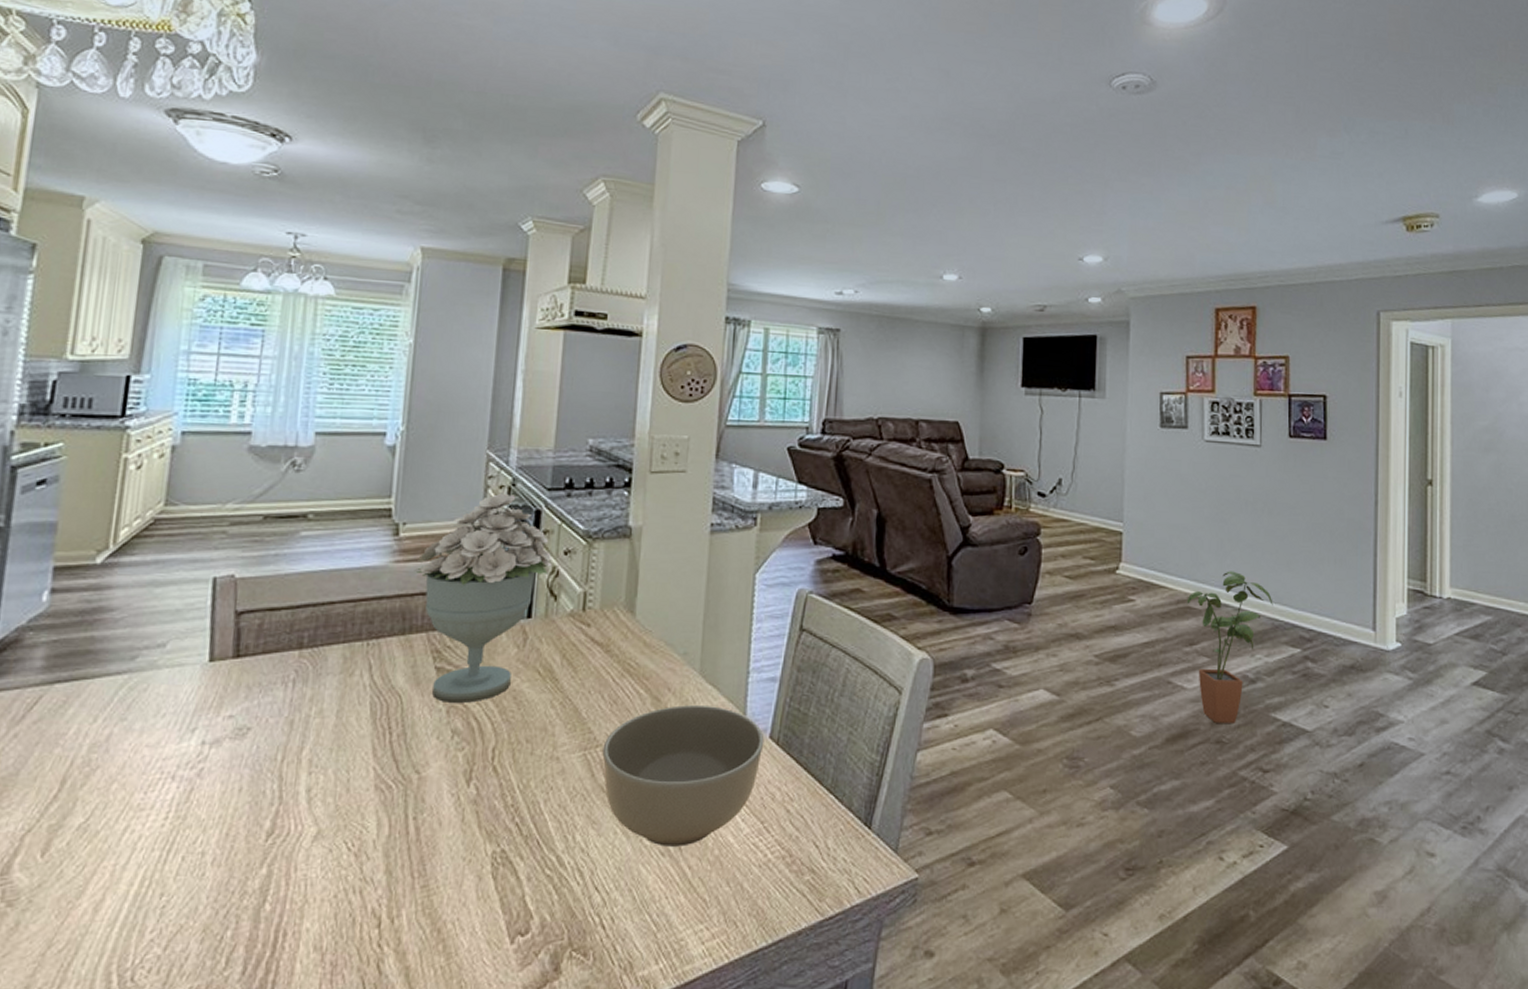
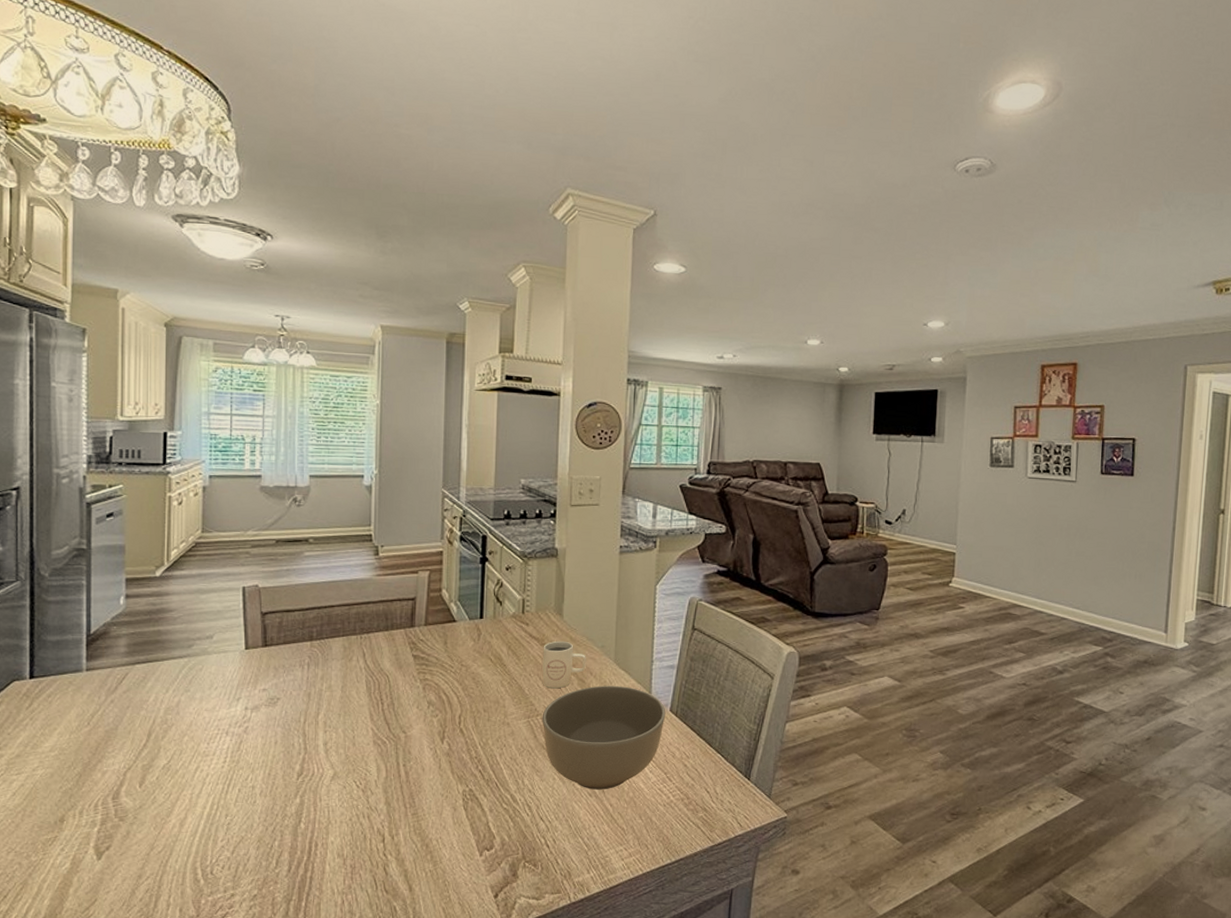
bouquet: present [415,493,552,703] -> none [393,522,497,682]
mug: none [604,646,664,710] -> present [541,641,587,689]
house plant: present [1187,571,1273,723] -> none [1007,584,1081,705]

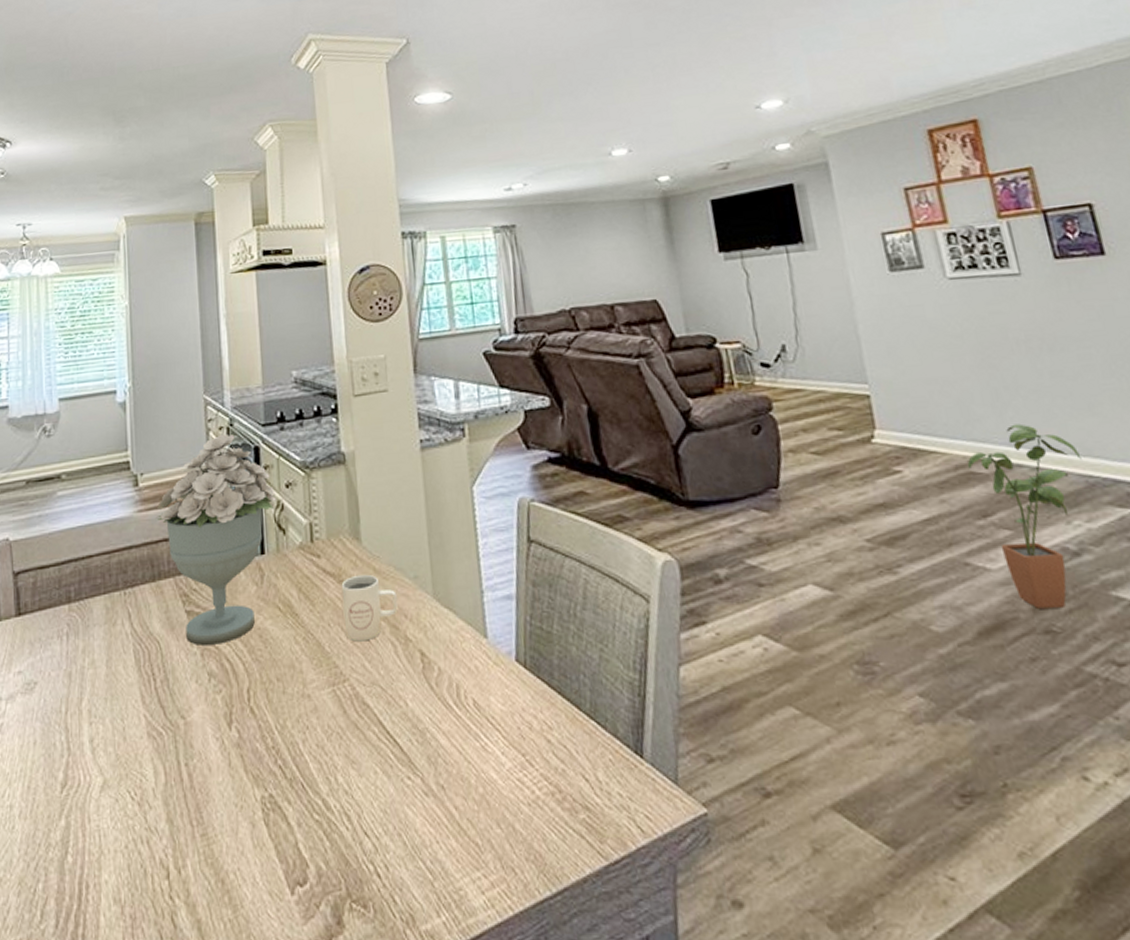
bouquet: none [393,522,497,682] -> present [156,433,276,645]
bowl: present [542,686,666,790] -> none [350,630,511,786]
house plant: none [1007,584,1081,705] -> present [967,423,1082,609]

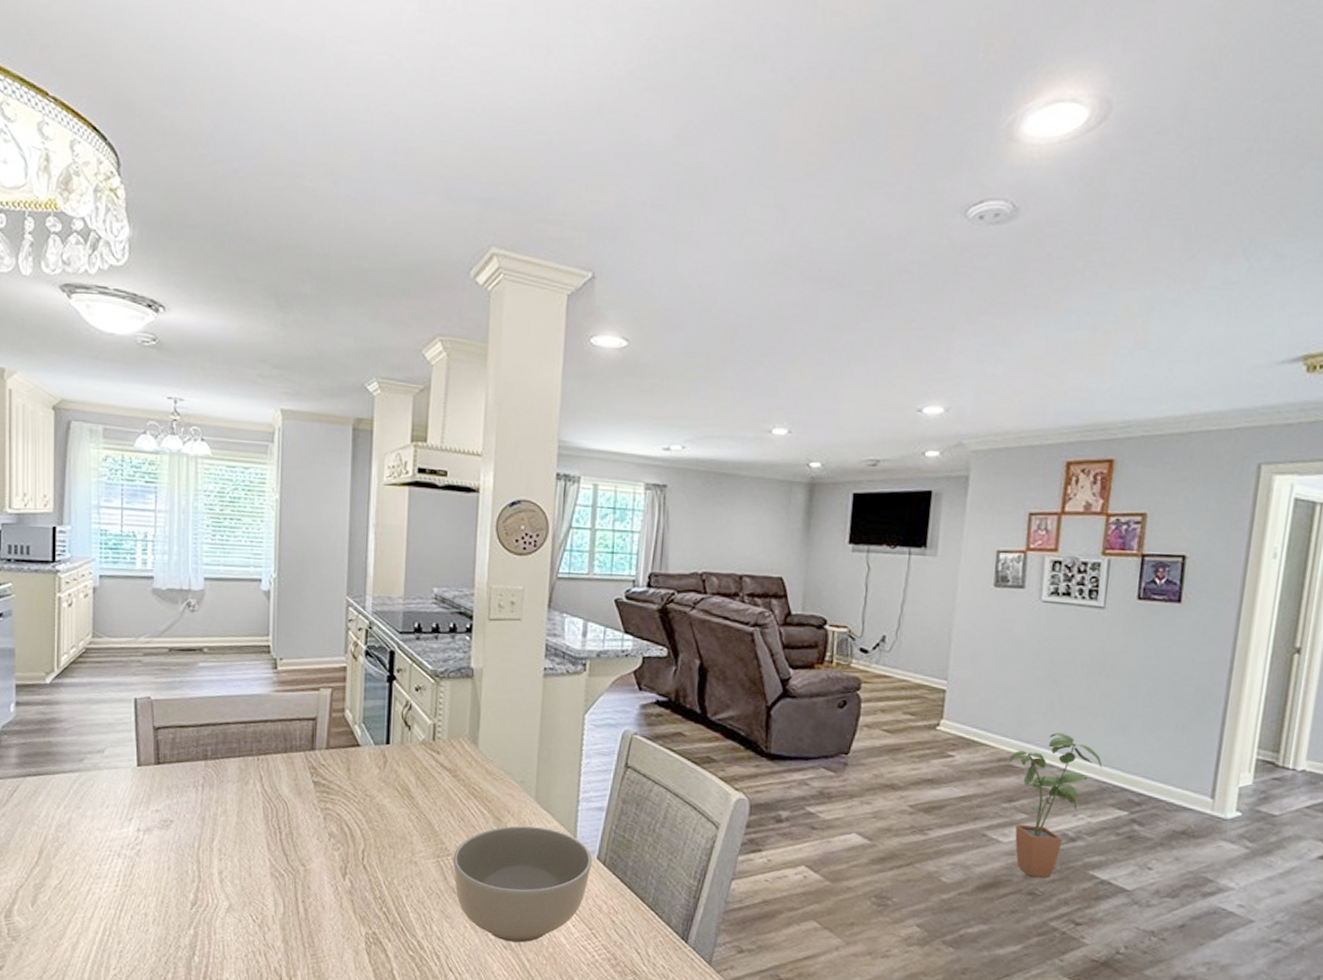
bouquet: present [156,433,276,645] -> none [292,634,405,812]
mug: present [341,574,399,642] -> none [453,773,504,827]
bowl: none [350,630,511,786] -> present [453,826,593,943]

